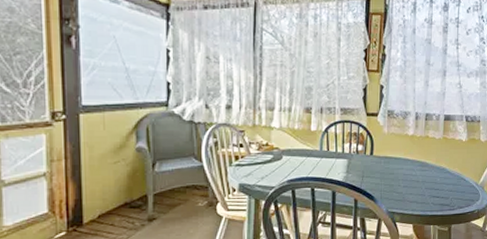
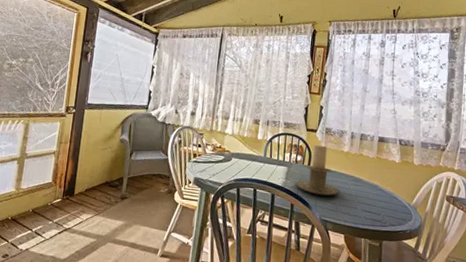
candle holder: none [357,130,407,186] -> present [295,144,340,196]

